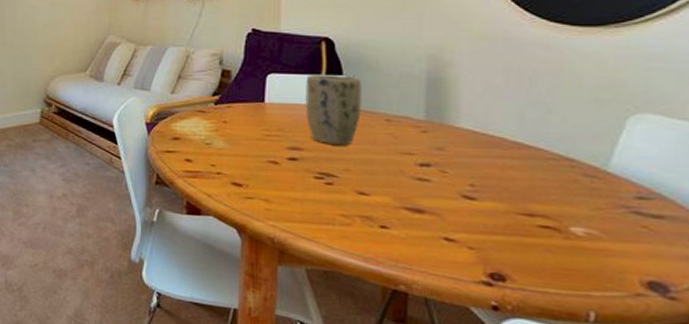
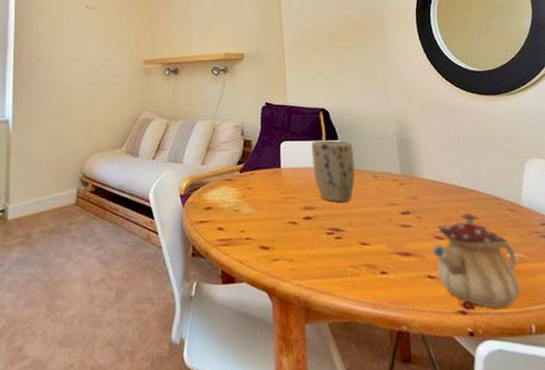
teapot: none [455,173,584,287] -> present [432,213,522,309]

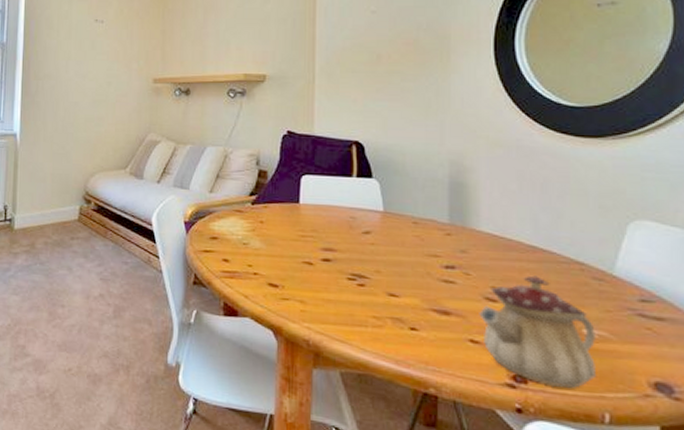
plant pot: present [311,140,355,201] -> none [338,177,390,246]

